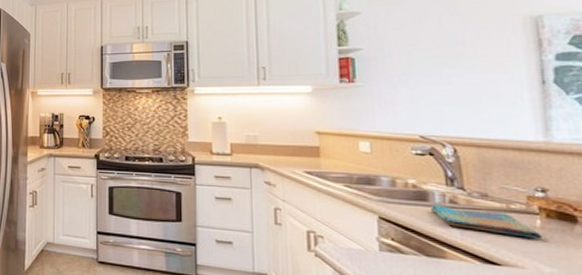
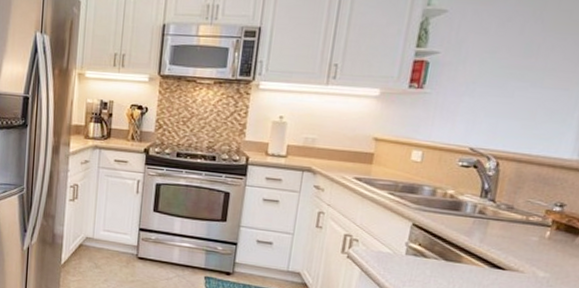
dish towel: present [430,204,542,239] -> none [459,214,547,248]

